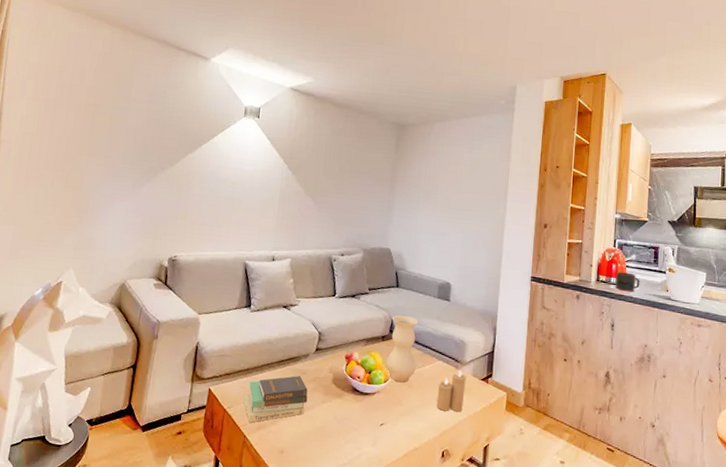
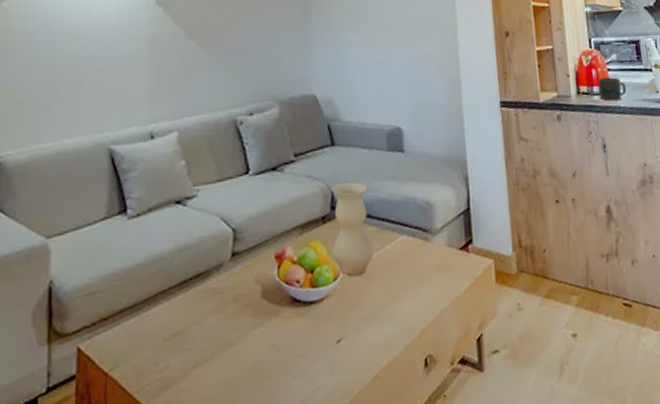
books: present [243,376,308,423] -> none [134,298,230,385]
candle: present [436,370,466,412] -> none [405,242,442,303]

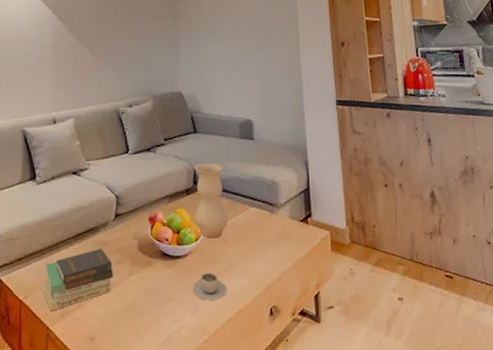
books: none [134,298,230,385] -> present [41,249,113,311]
teacup: none [329,319,373,355] -> present [192,272,227,300]
mug: present [597,77,627,102] -> none [423,81,450,102]

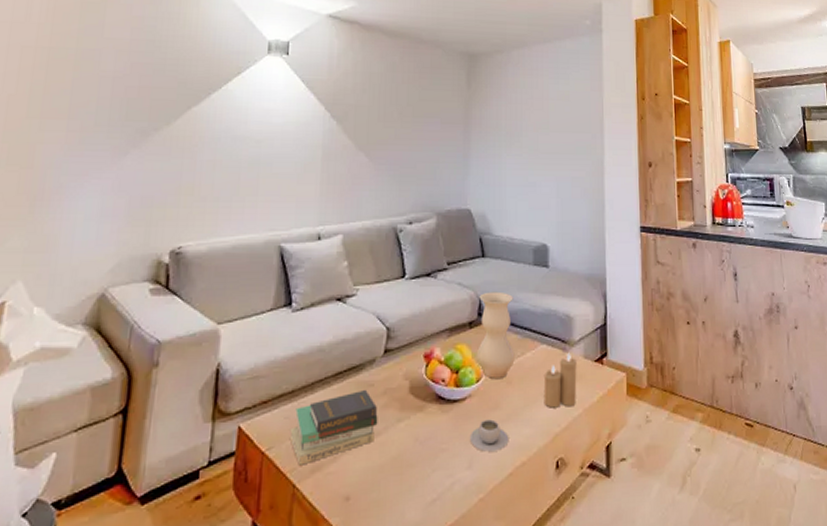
candle: none [254,214,285,263] -> present [543,352,577,408]

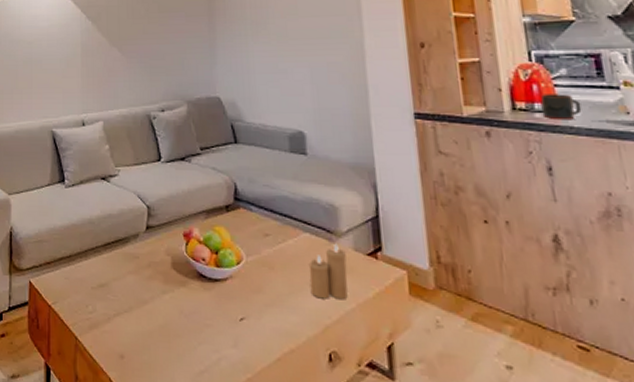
books: present [289,390,378,466] -> none [70,261,145,321]
teacup: present [469,419,509,452] -> none [233,302,275,334]
vase: present [476,291,515,380] -> none [234,177,276,264]
mug: none [732,211,759,233] -> present [540,94,582,120]

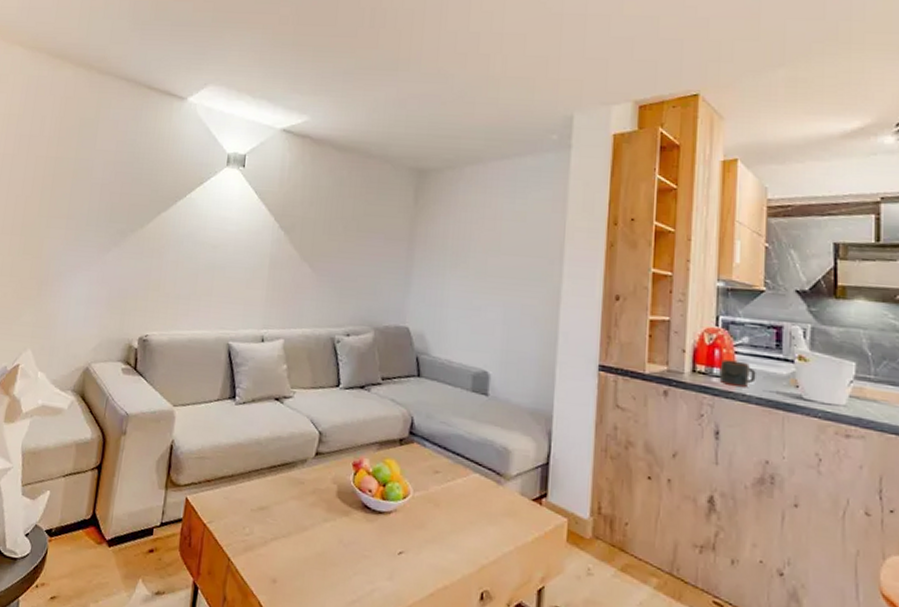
candle: present [308,243,348,300] -> none [472,486,512,542]

